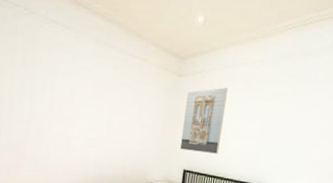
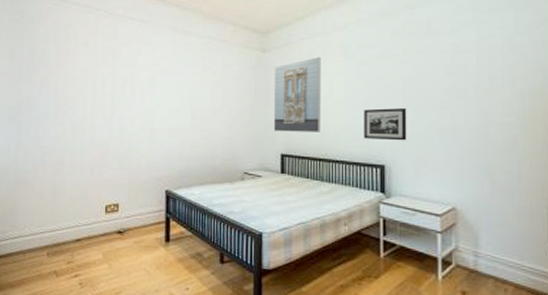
picture frame: none [251,138,288,167] -> present [364,108,407,141]

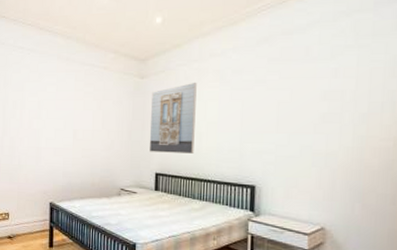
picture frame: present [364,108,407,141] -> none [236,132,280,163]

